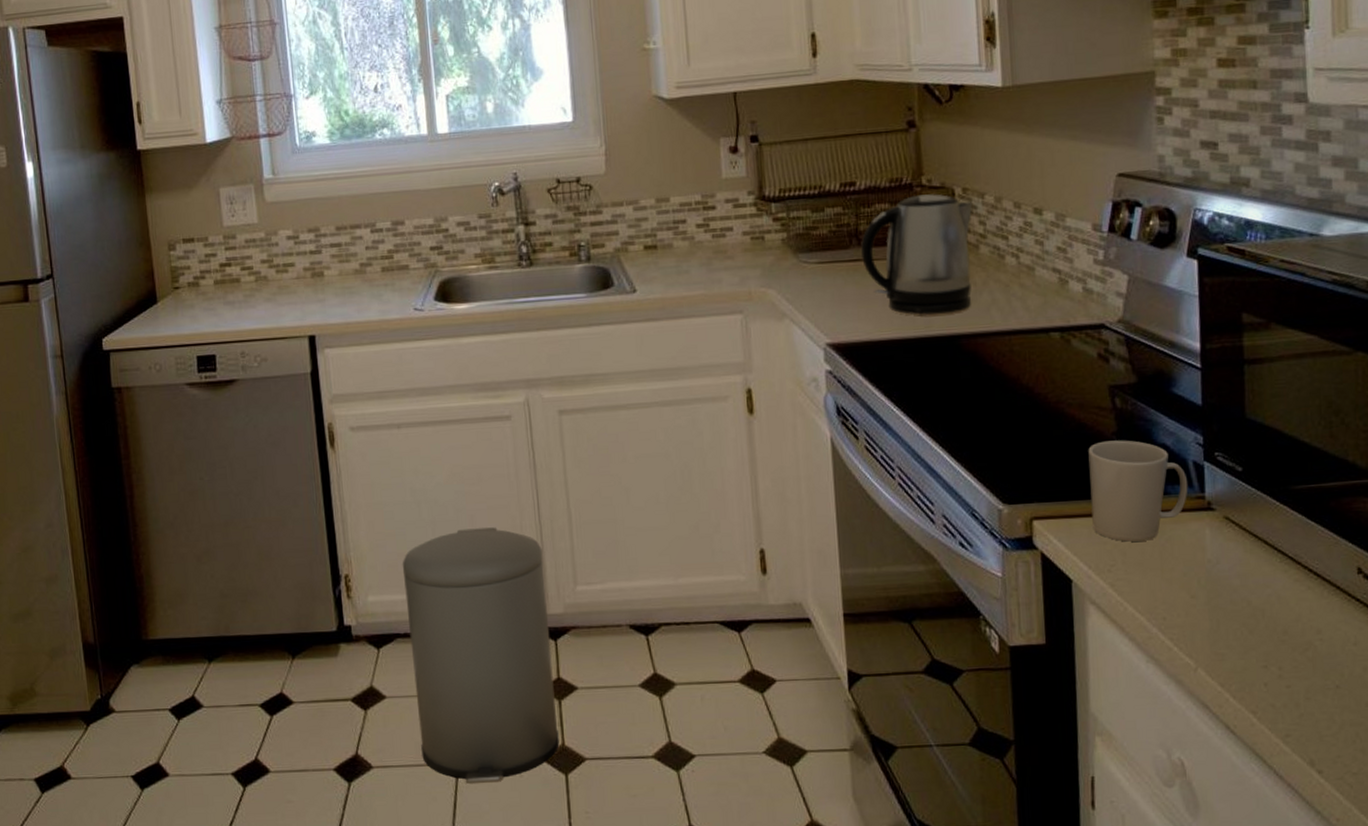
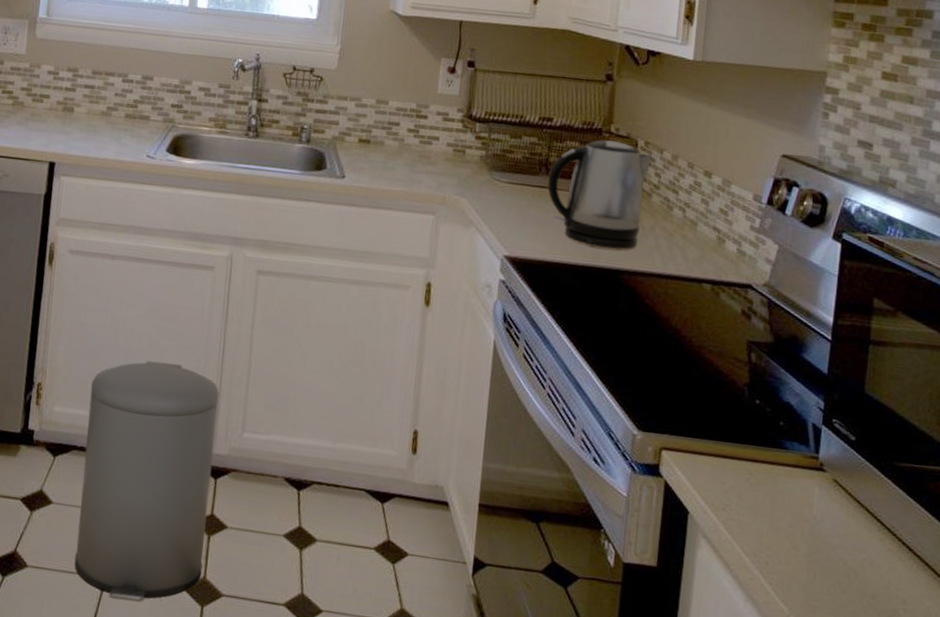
mug: present [1088,440,1188,542] -> none [714,389,806,488]

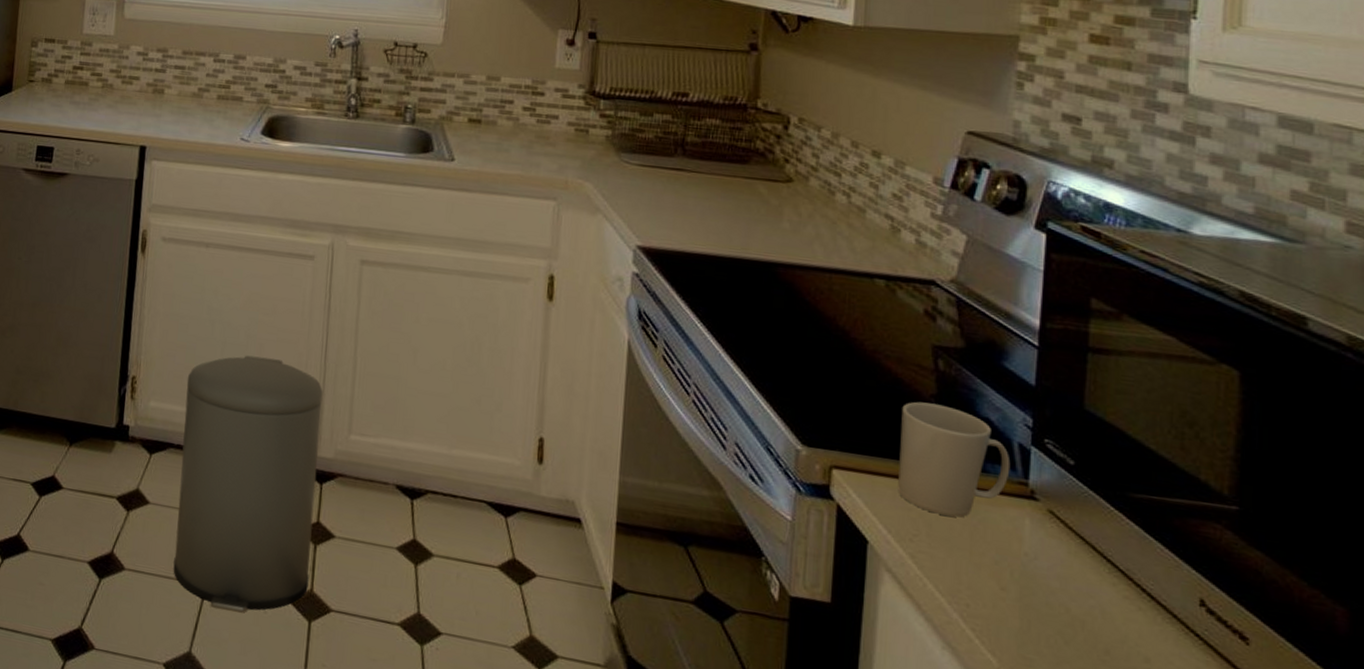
kettle: present [547,139,652,250] -> none [685,116,808,241]
mug: none [714,389,806,488] -> present [898,401,1011,517]

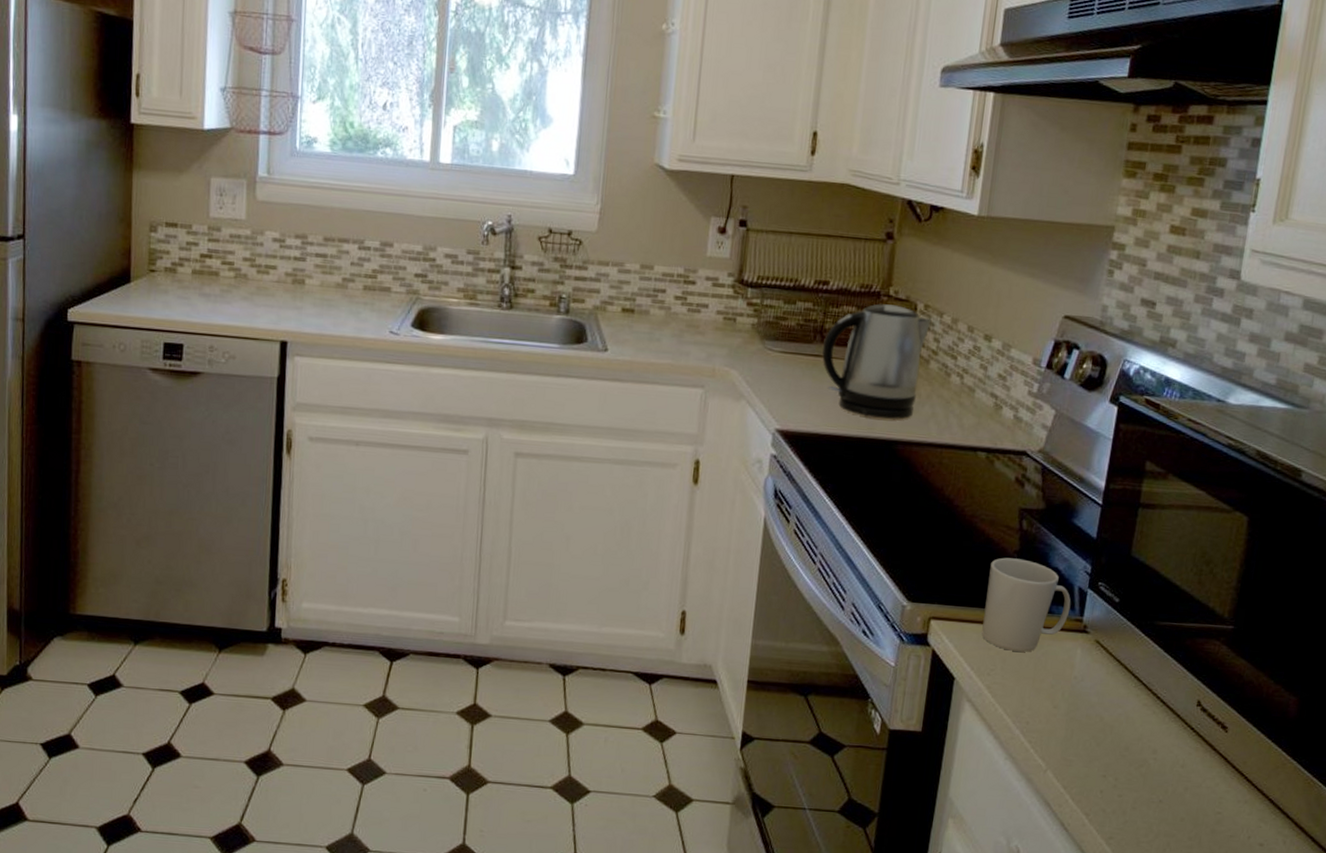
pedal bin: present [173,355,323,613] -> none [332,551,479,794]
kettle: none [685,116,808,241] -> present [822,303,932,420]

